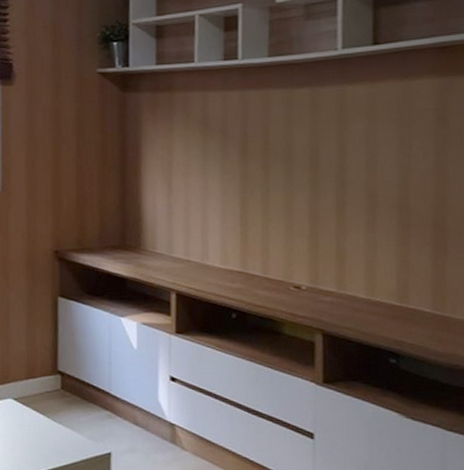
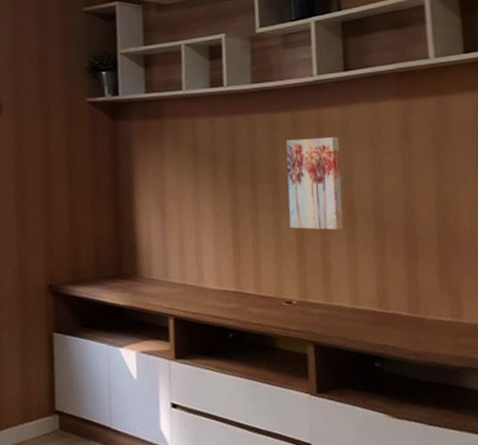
wall art: none [302,115,363,216] -> present [286,136,344,231]

